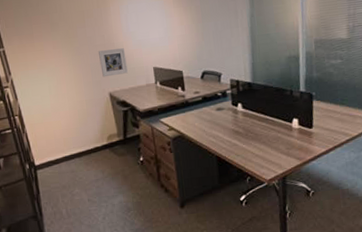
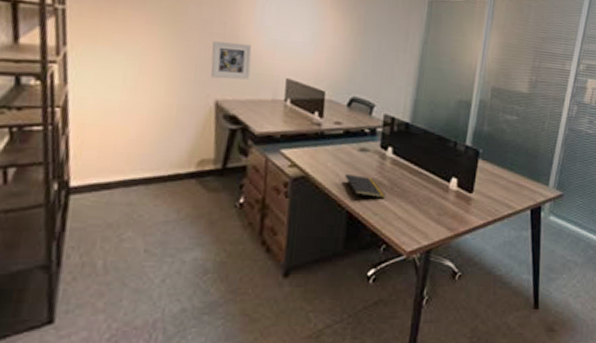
notepad: none [209,128,244,147] -> present [345,173,387,199]

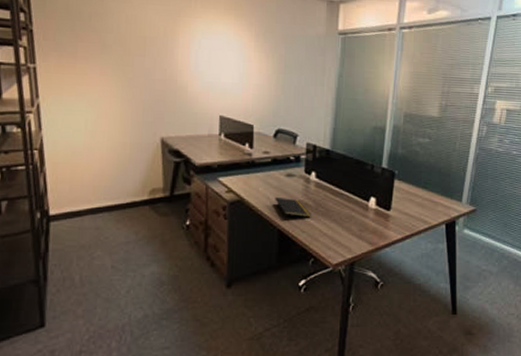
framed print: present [211,41,252,80] -> none [155,87,189,119]

